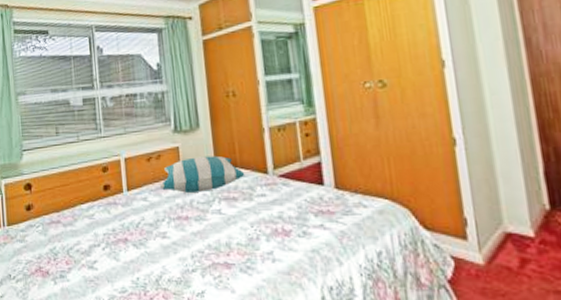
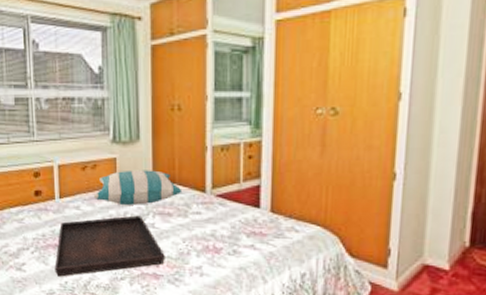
serving tray: none [125,202,235,273] -> present [54,215,165,277]

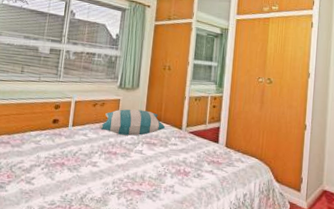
serving tray: present [54,215,165,277] -> none [58,143,148,190]

